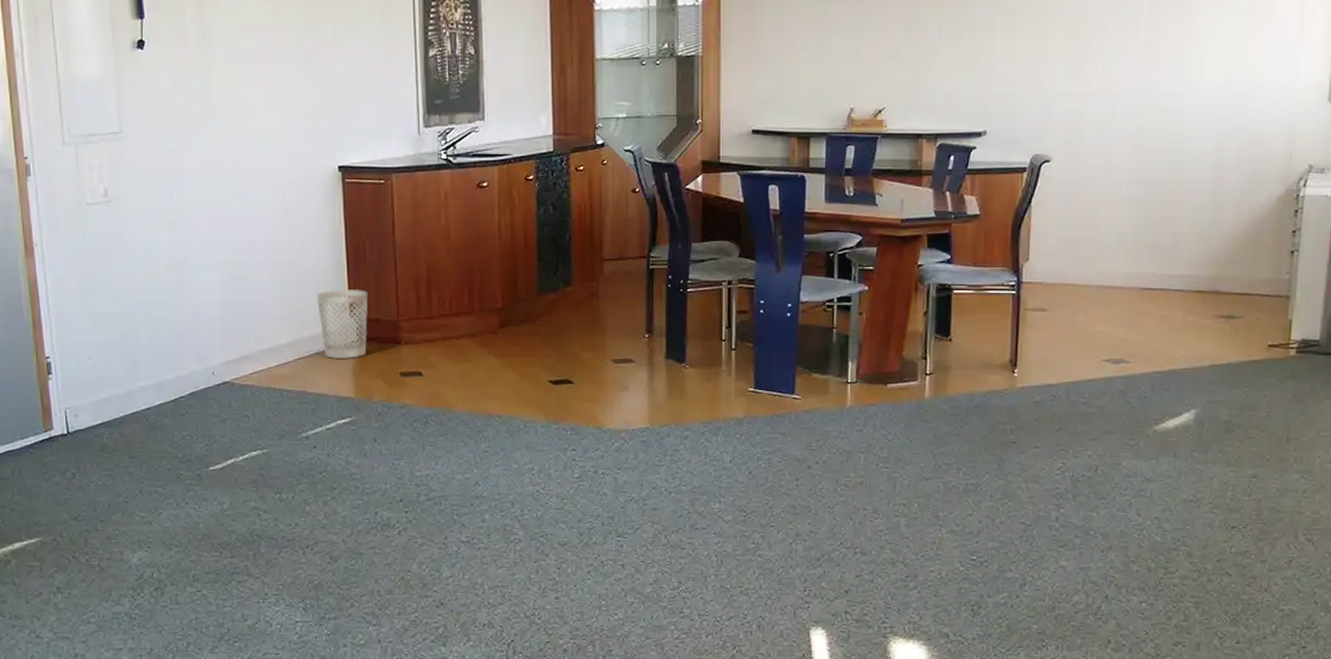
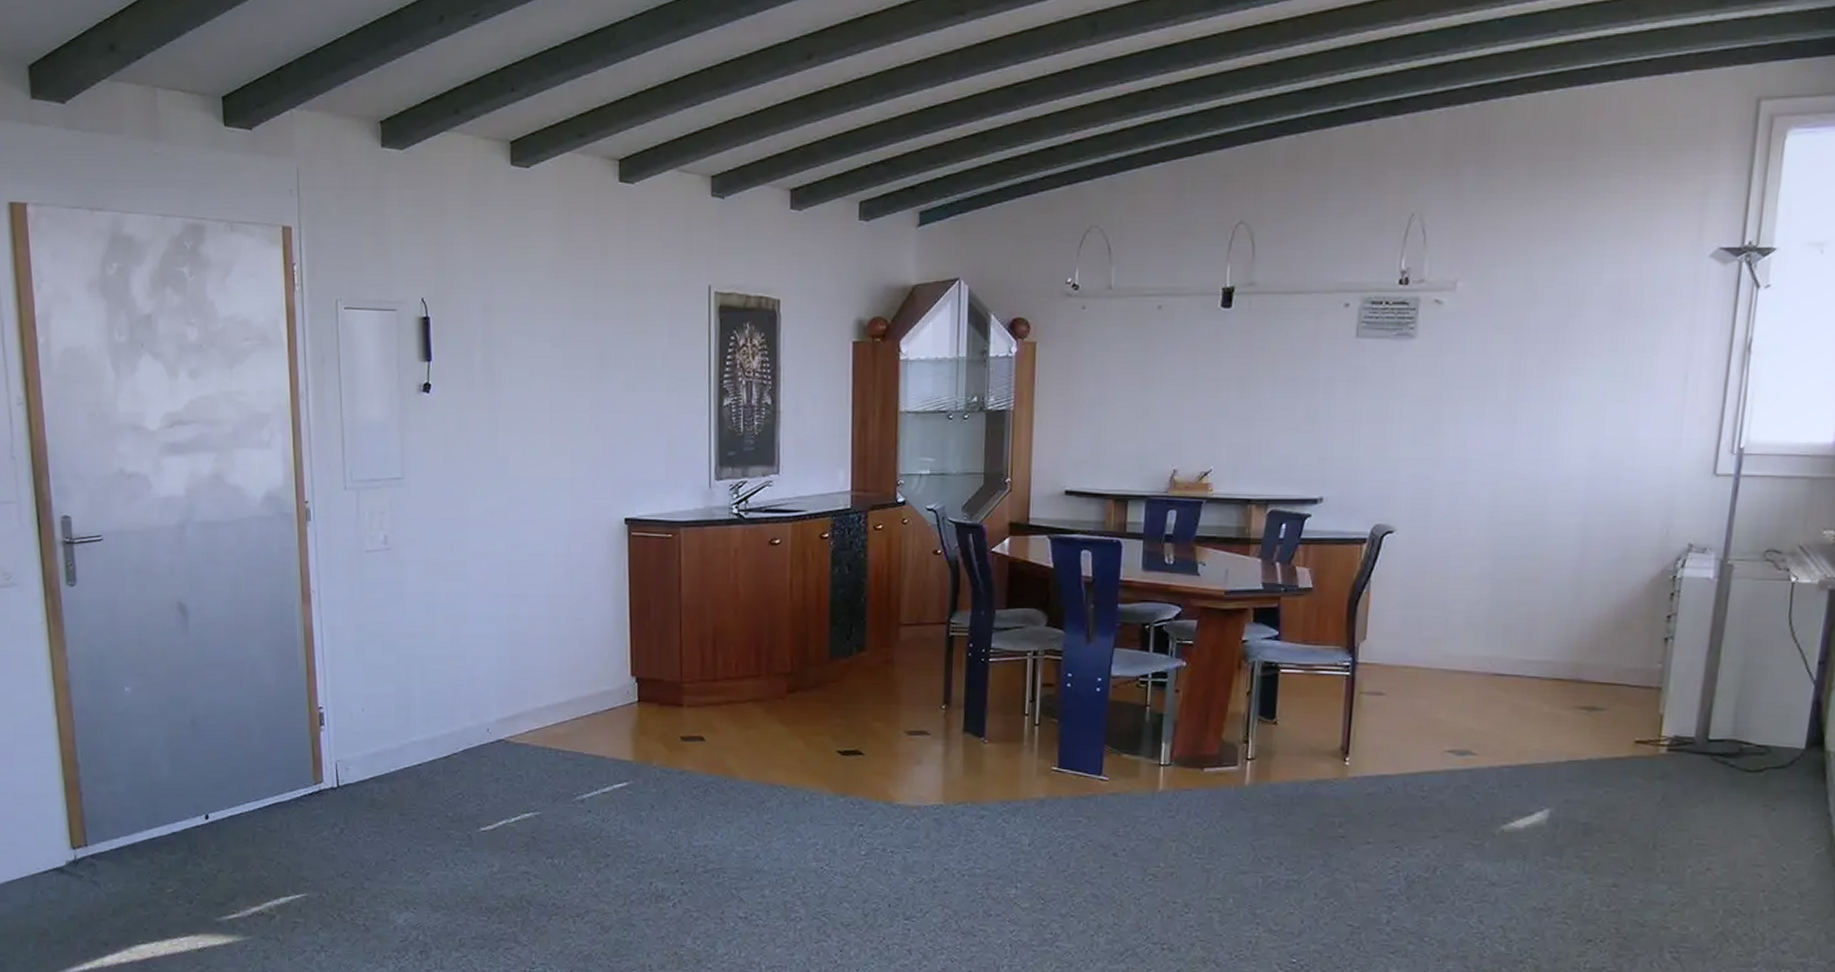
wastebasket: present [317,289,369,359] -> none [597,647,651,720]

